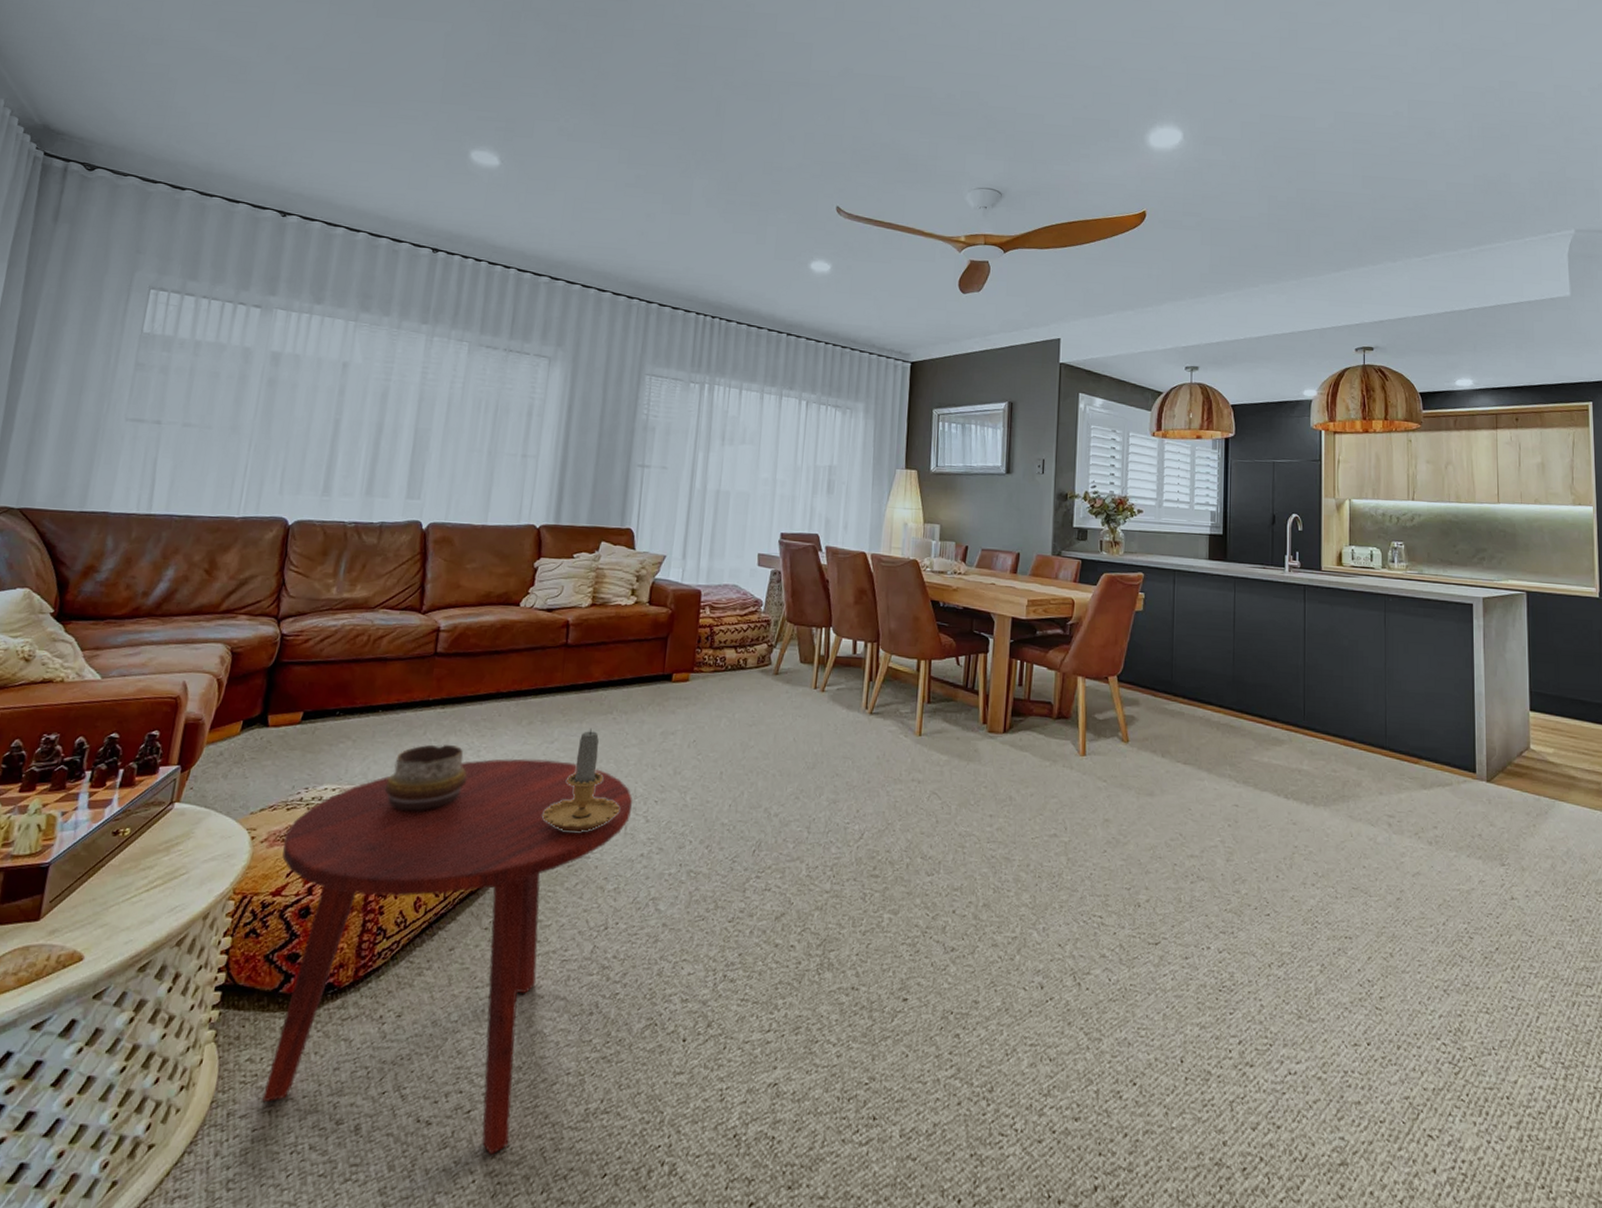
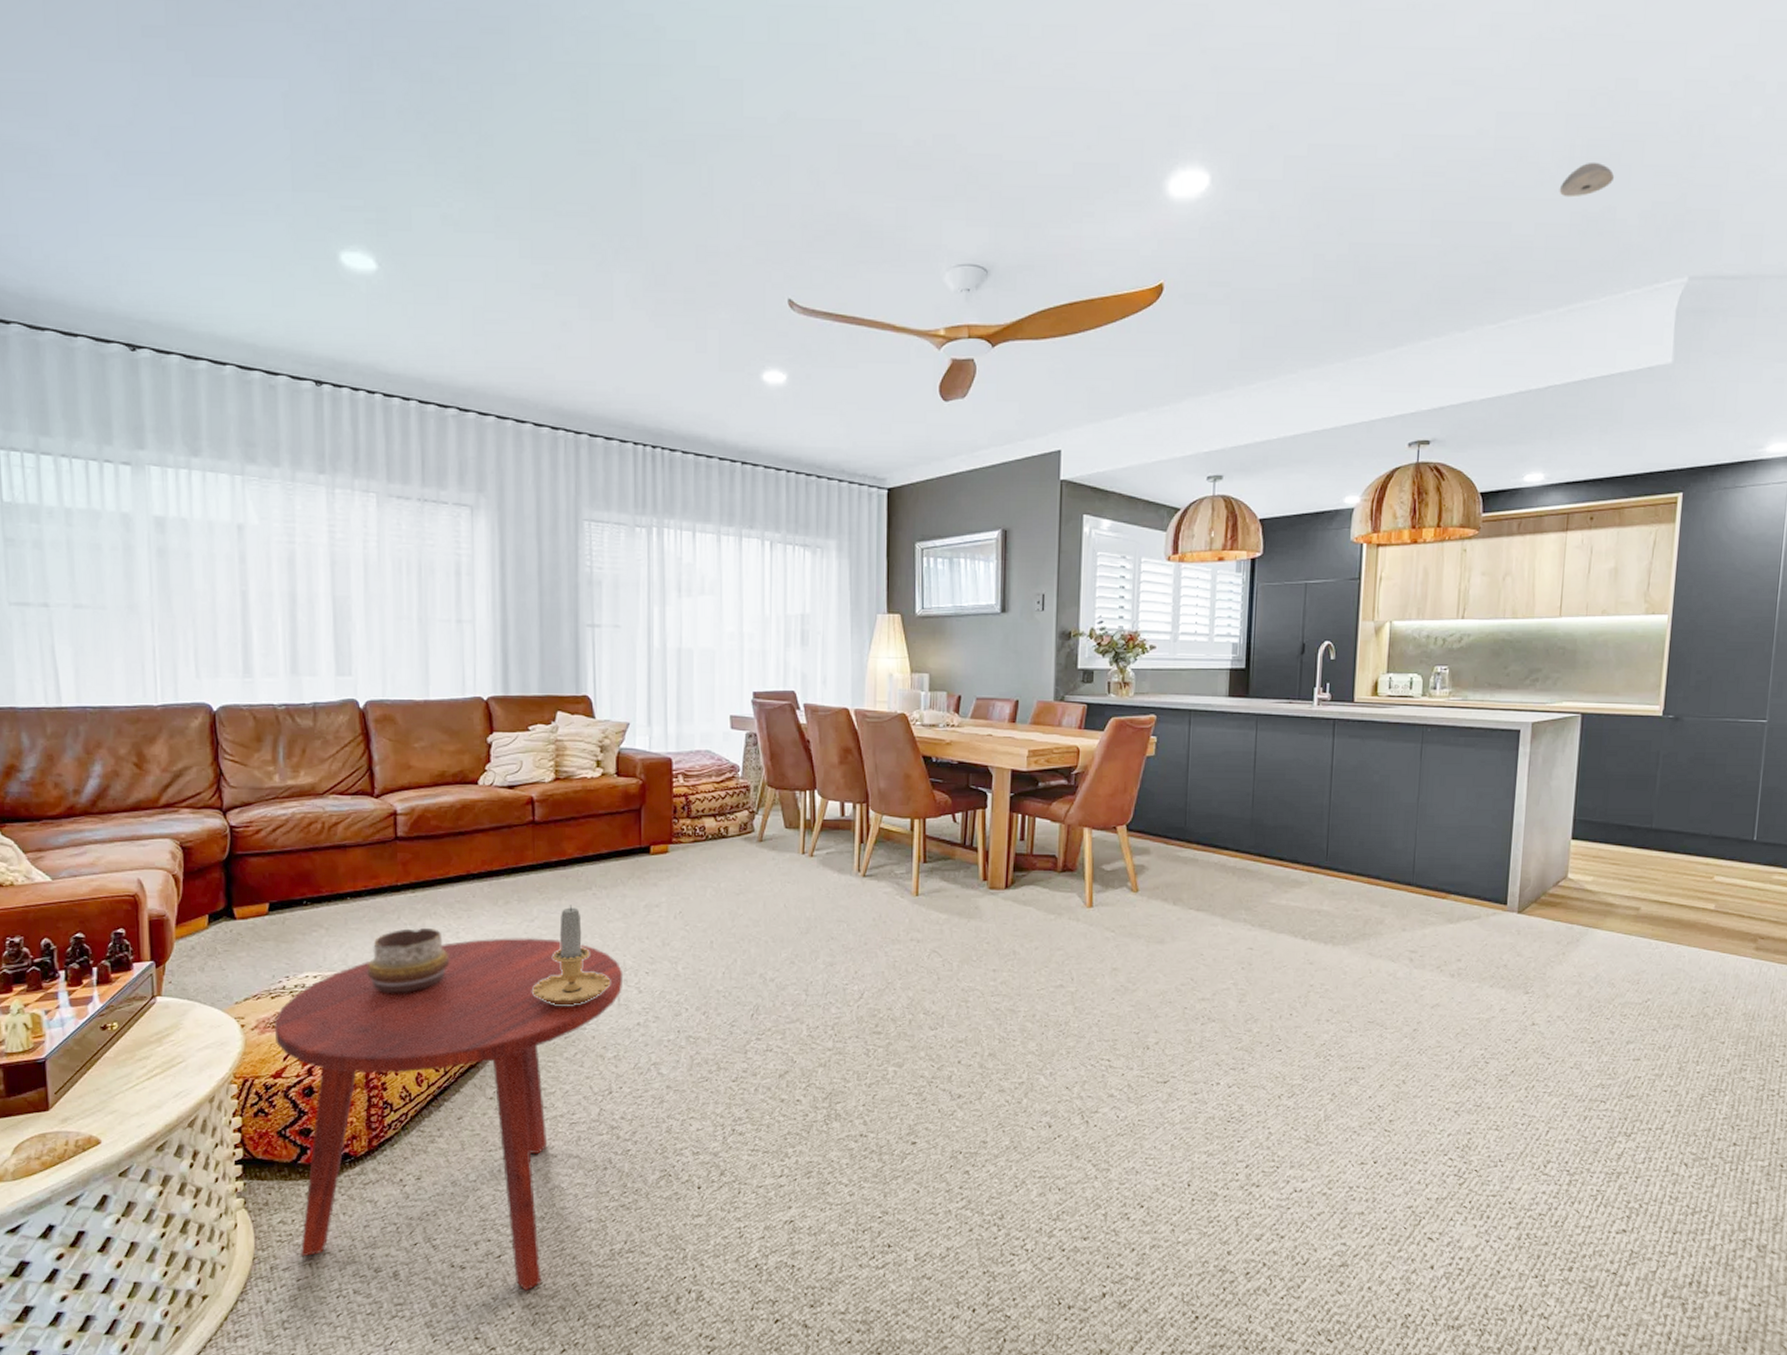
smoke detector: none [1463,139,1507,165] -> present [1559,162,1615,198]

